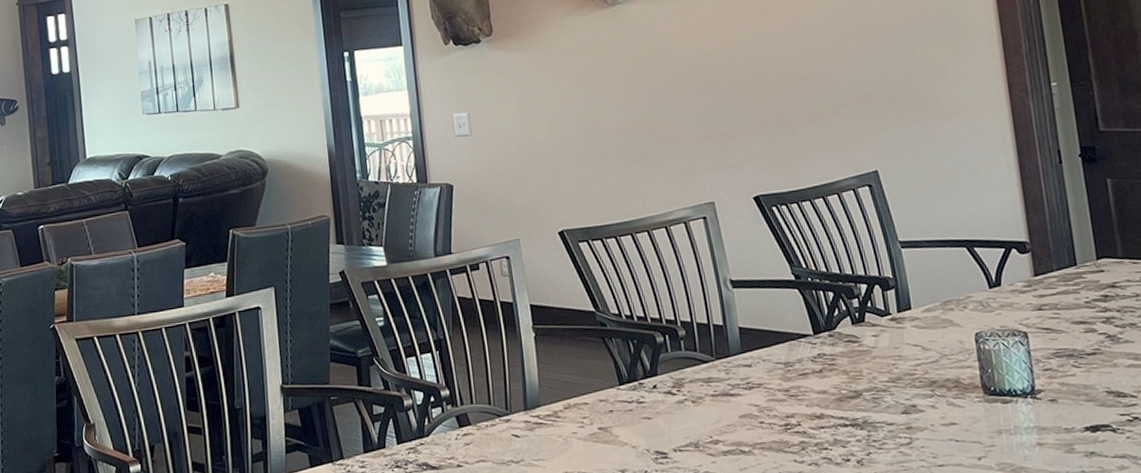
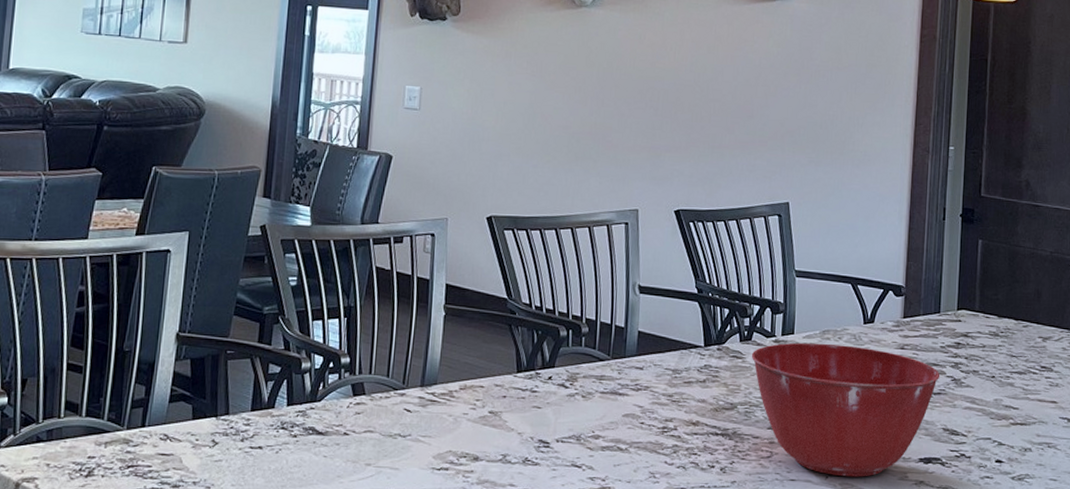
mixing bowl: none [867,313,1092,456] -> present [751,342,940,477]

